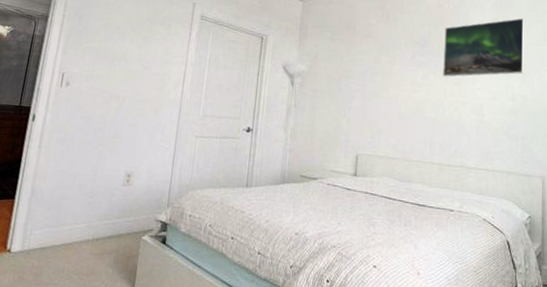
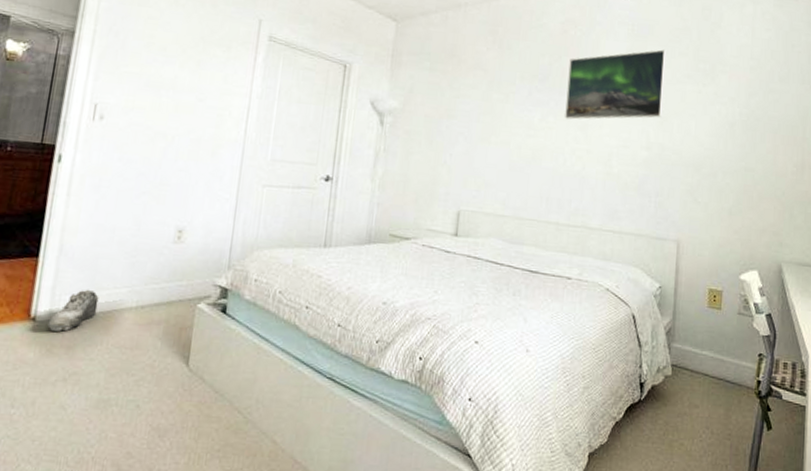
shoe: none [20,225,63,261] -> present [47,289,99,332]

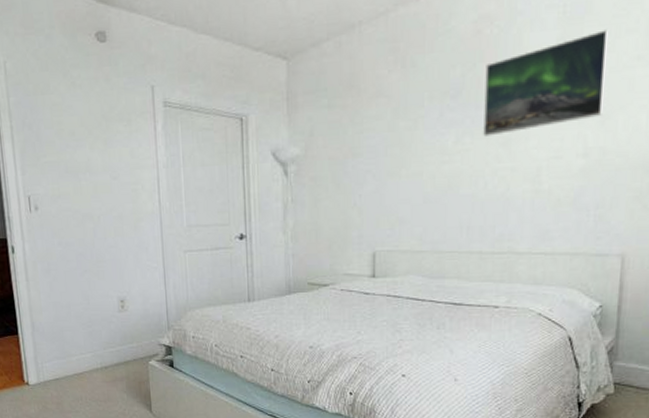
shoe: present [47,289,99,332] -> none [38,356,72,392]

